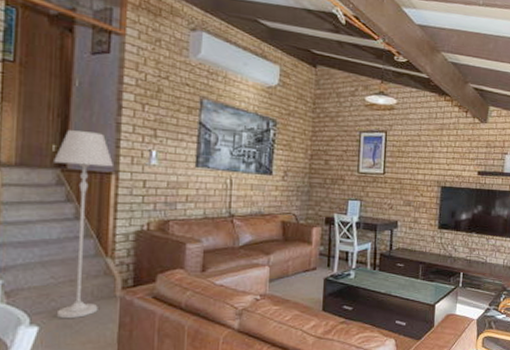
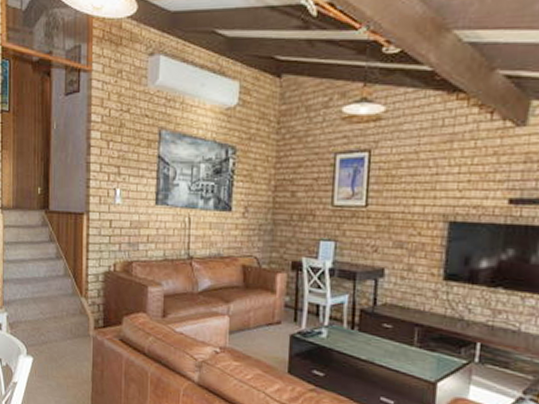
floor lamp: present [54,130,113,319] -> none [40,173,85,353]

